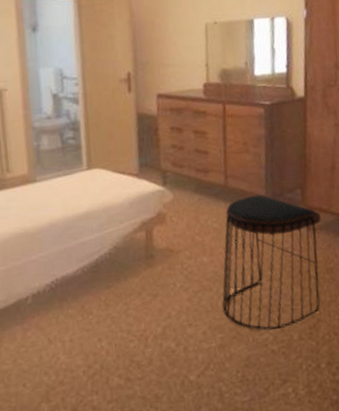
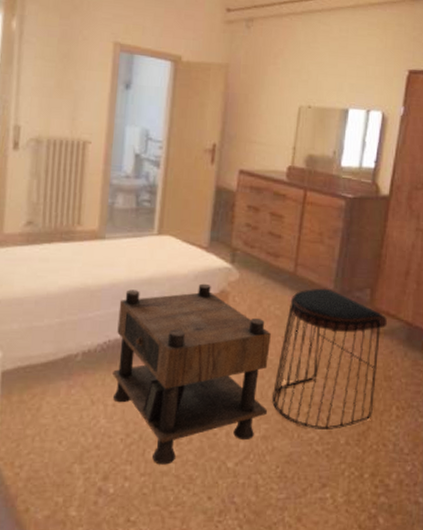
nightstand: none [60,209,221,390] -> present [112,283,271,465]

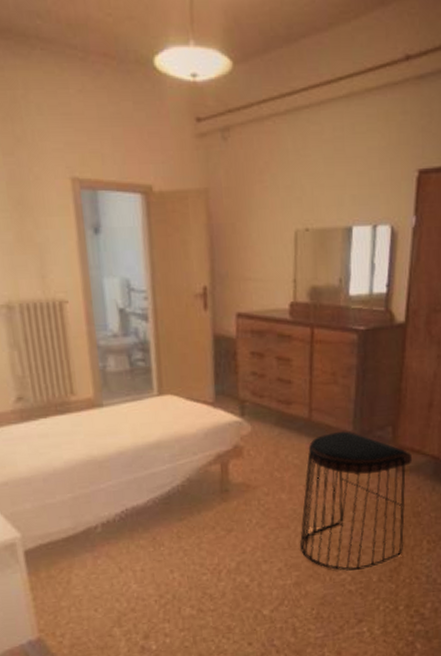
nightstand: present [112,283,271,465] -> none [130,440,297,620]

